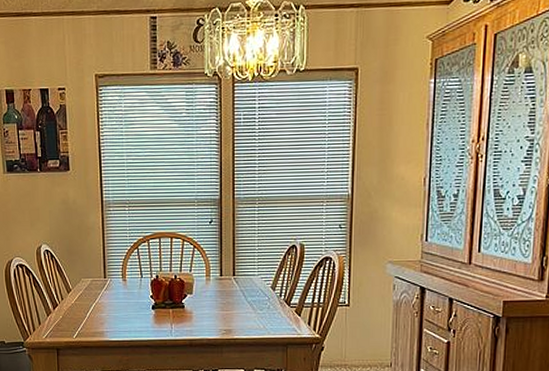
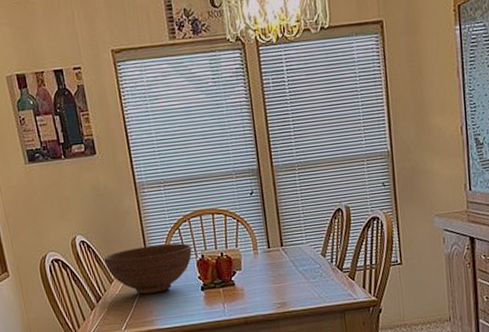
fruit bowl: none [65,261,148,307] -> present [104,243,192,295]

